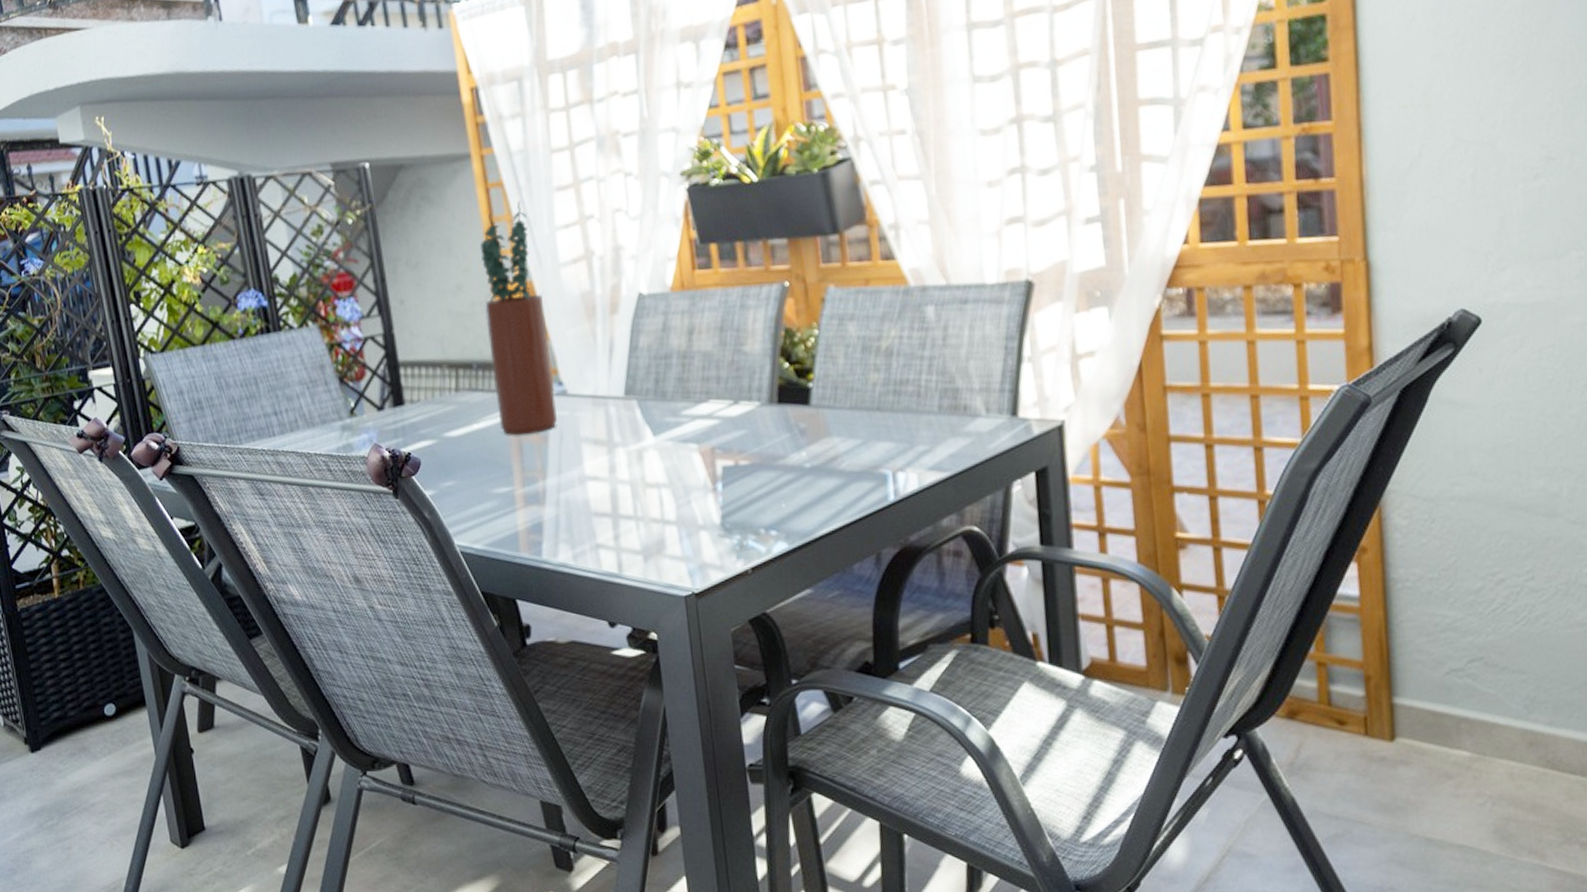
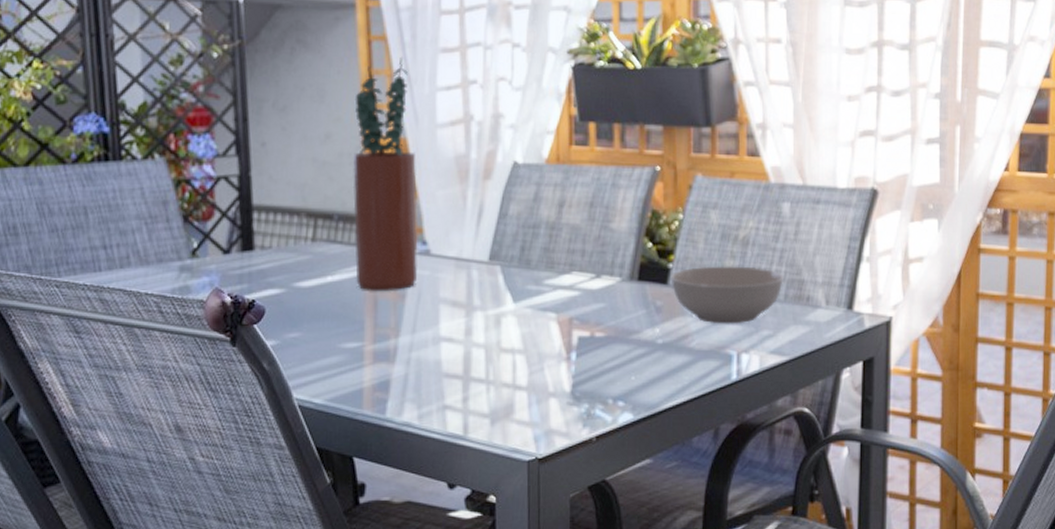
bowl: none [812,378,936,443] -> present [670,266,783,324]

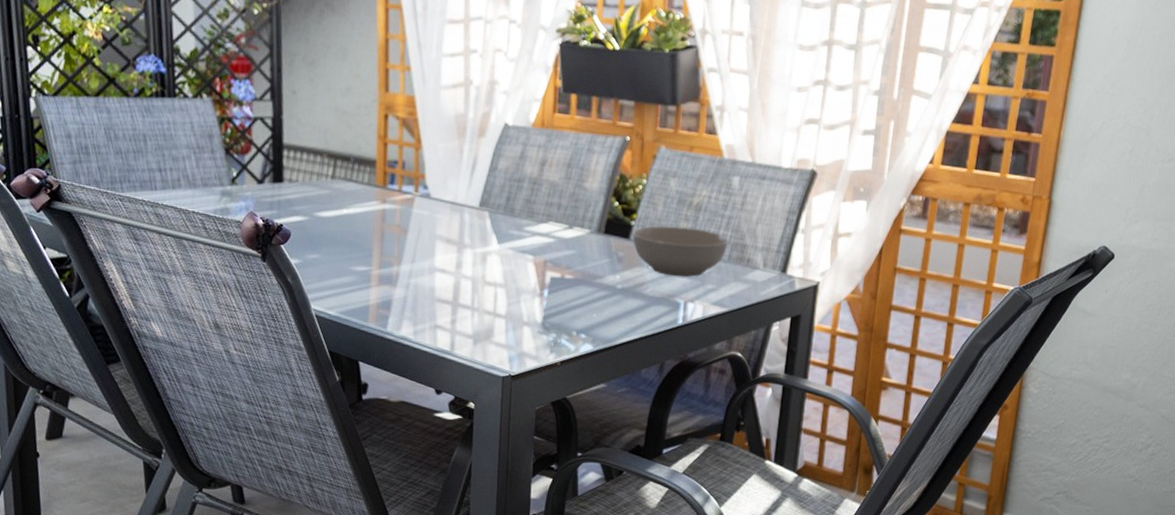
vase: present [352,56,418,290] -> none [367,24,422,226]

